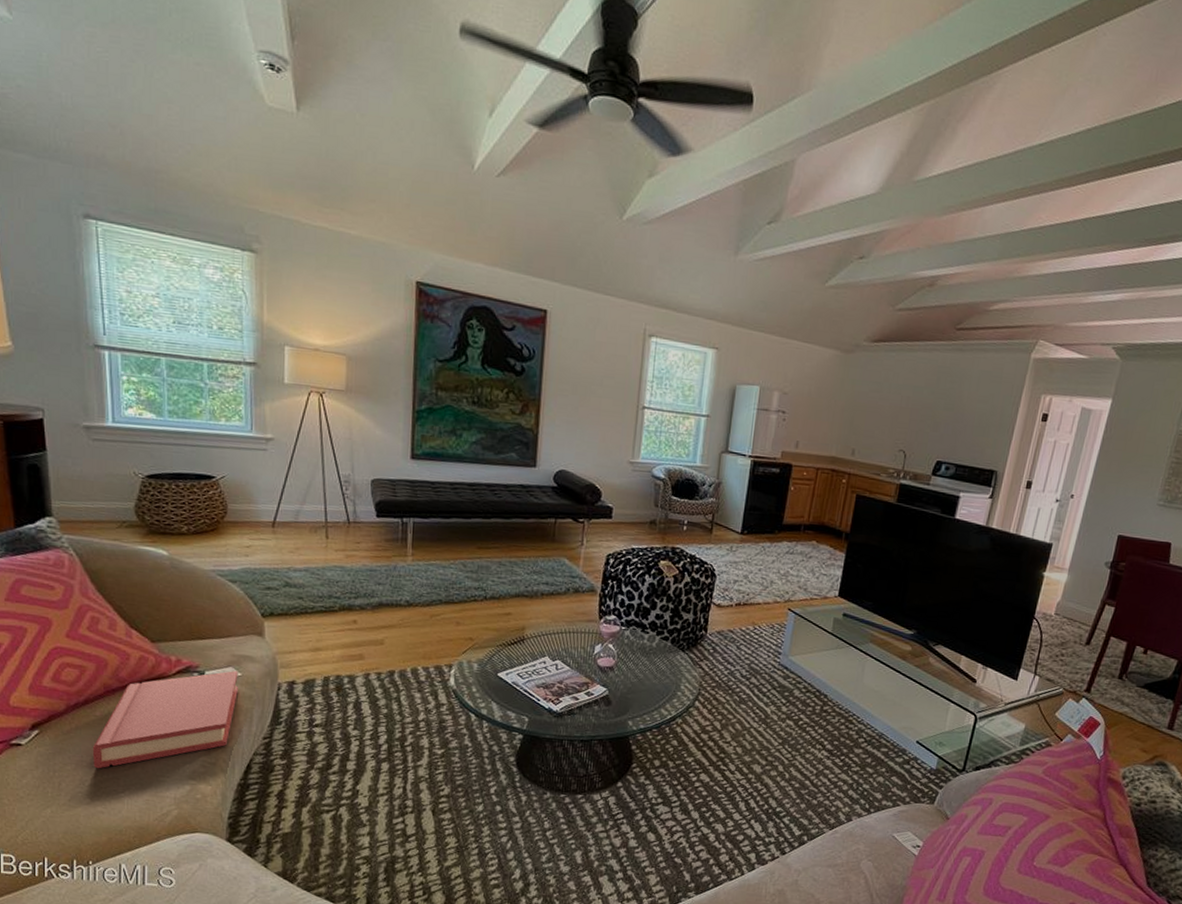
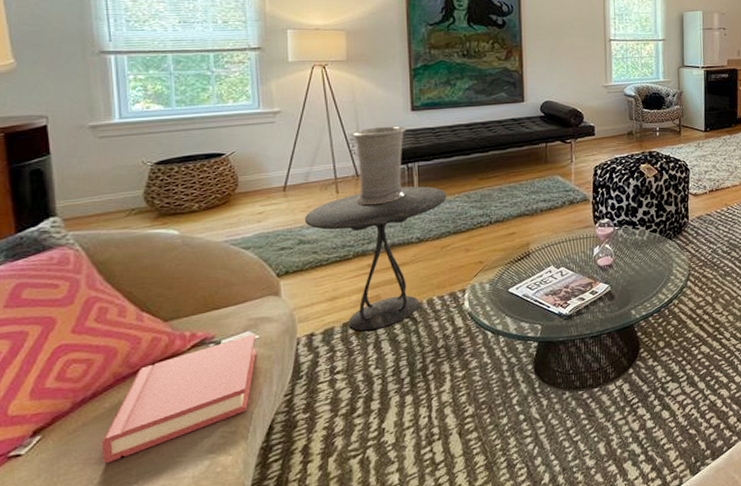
side table: none [291,542,441,690] -> present [304,186,447,331]
vase: none [345,471,404,558] -> present [351,126,407,206]

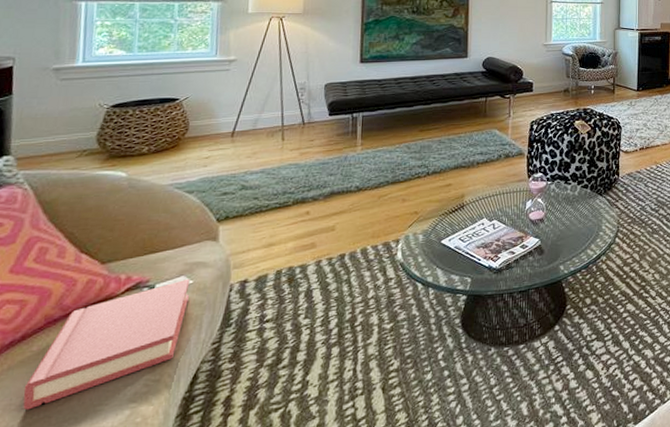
side table: present [304,186,447,331] -> none [248,136,388,279]
vase: present [351,126,407,206] -> none [300,77,354,153]

